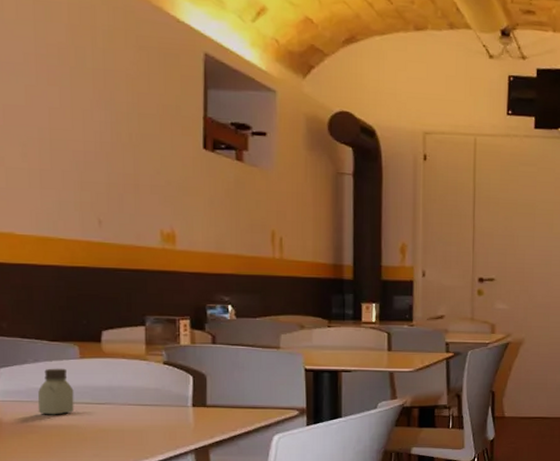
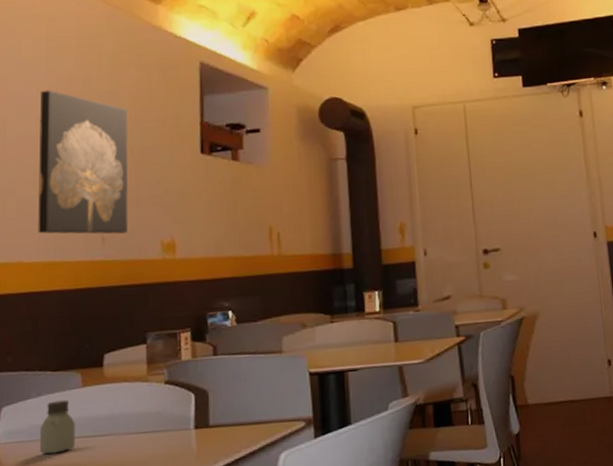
wall art: none [27,58,126,218] -> present [37,90,128,234]

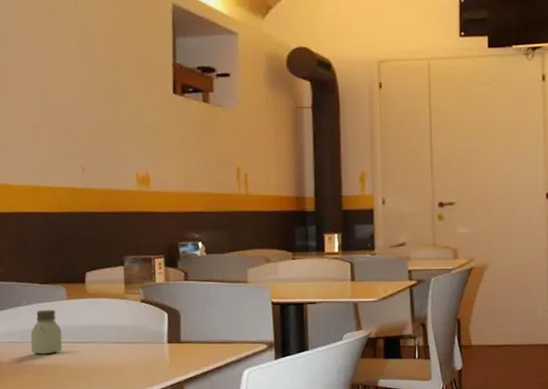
wall art: present [37,90,128,234] -> none [20,23,106,165]

